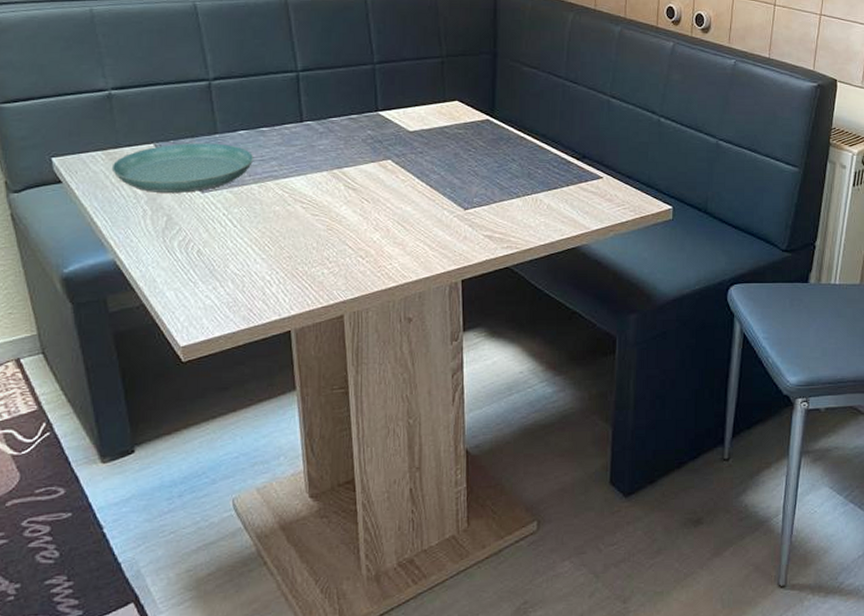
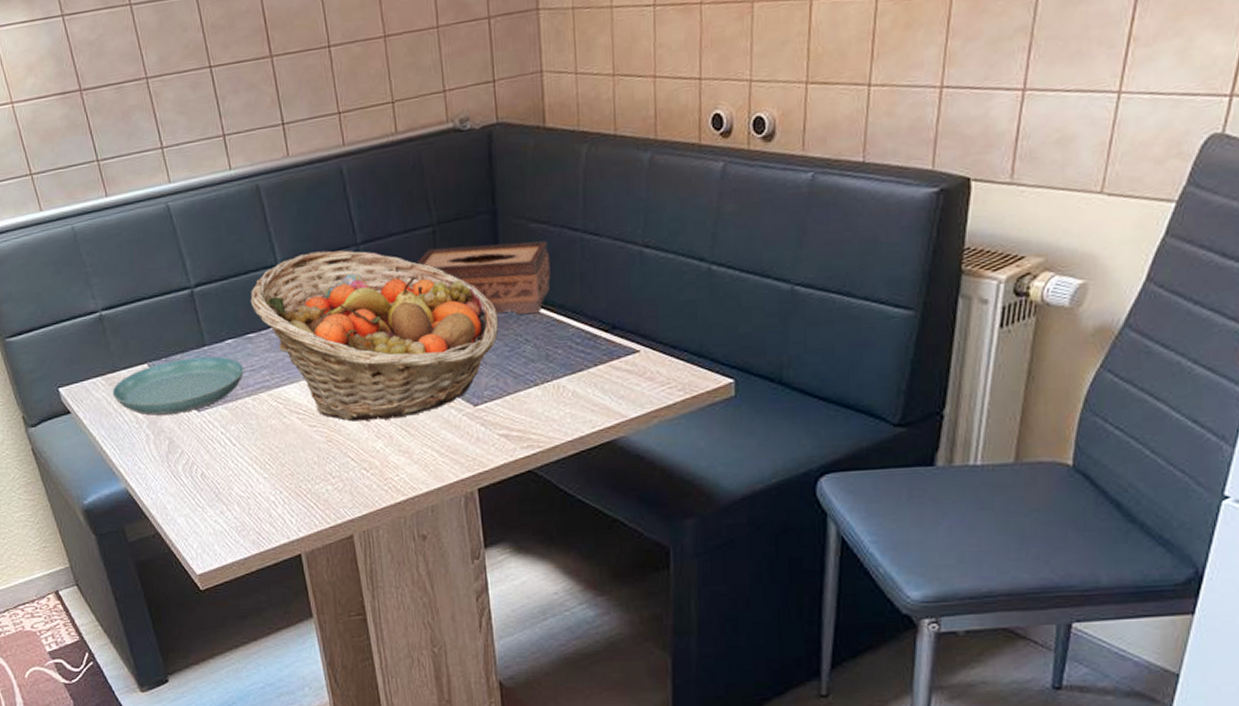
fruit basket: none [267,64,492,214] -> present [250,250,499,422]
tissue box: none [425,75,537,139] -> present [416,240,551,314]

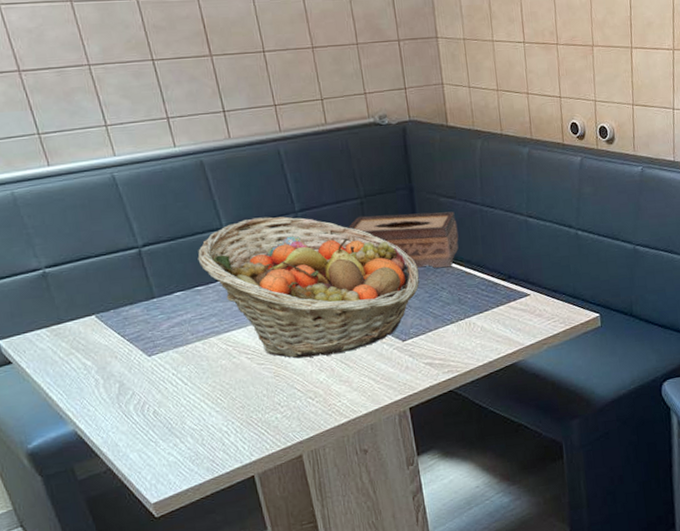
saucer: present [112,356,245,416] -> none [57,307,194,362]

